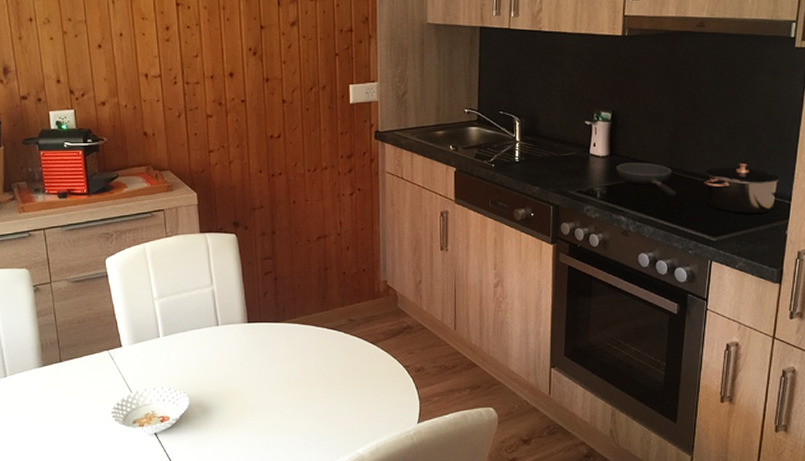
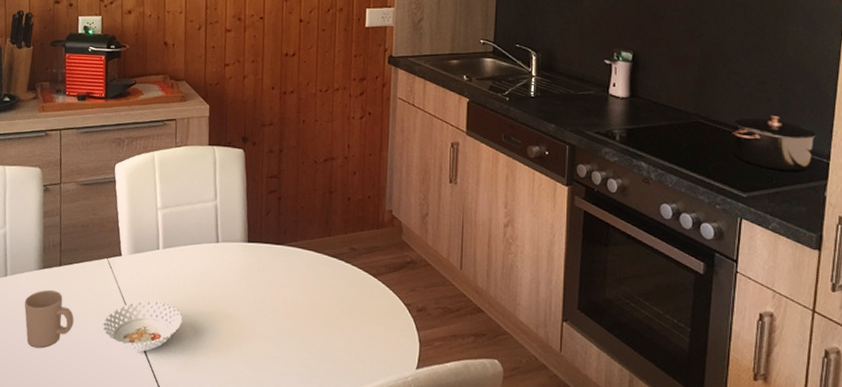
mug: none [28,386,81,441] -> present [24,290,74,349]
frying pan: present [616,162,676,196] -> none [636,106,702,145]

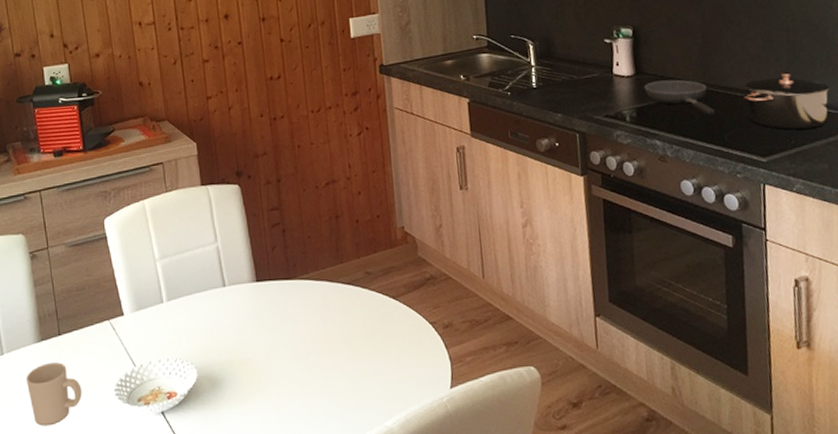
frying pan: none [636,106,702,145] -> present [643,79,715,115]

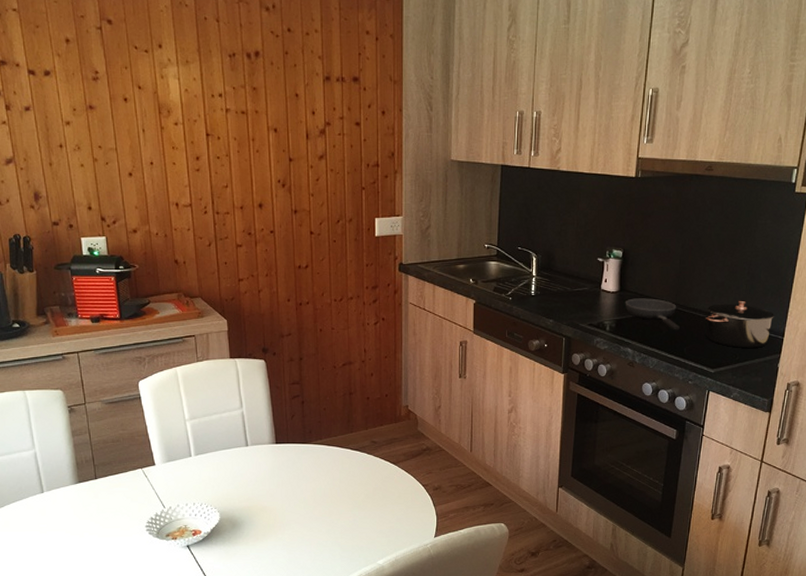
mug: present [26,362,82,426] -> none [64,502,116,553]

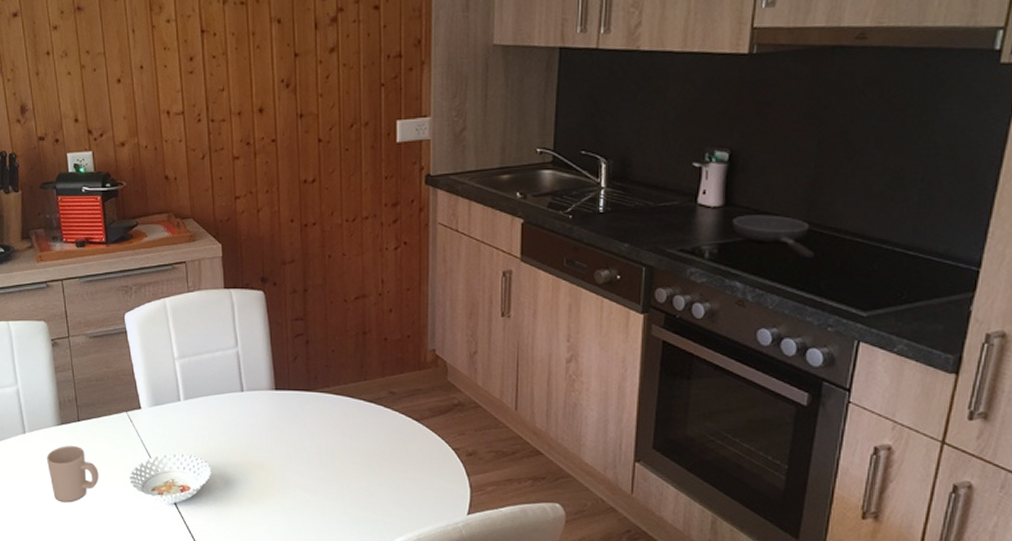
mug: none [64,502,116,553] -> present [46,446,99,503]
cooking pot: present [704,300,774,348] -> none [852,216,965,283]

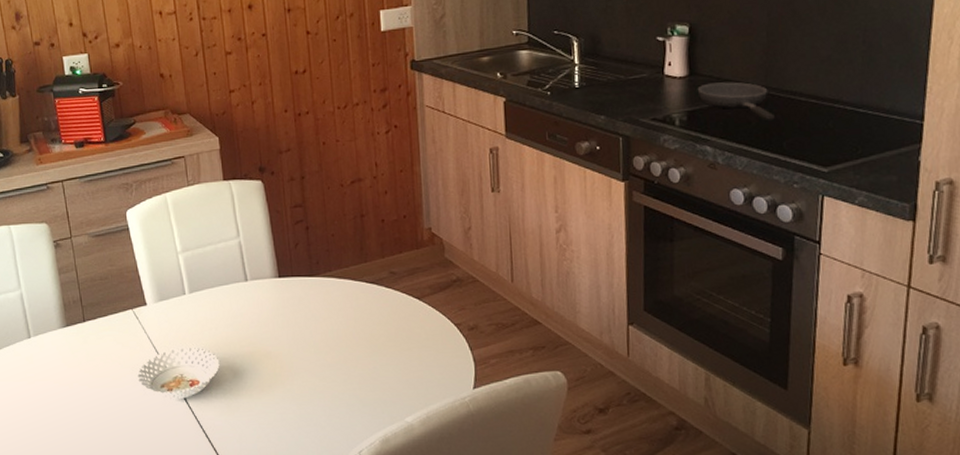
mug: present [46,446,99,503] -> none [52,347,107,406]

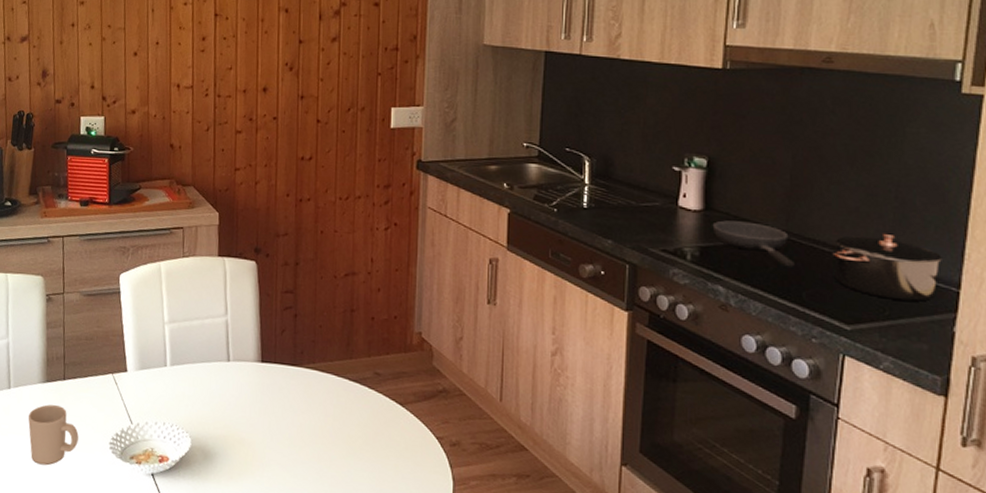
mug: none [52,347,107,406] -> present [28,404,79,465]
cooking pot: none [808,76,907,139] -> present [832,233,942,302]

